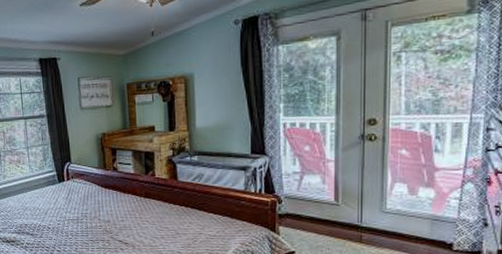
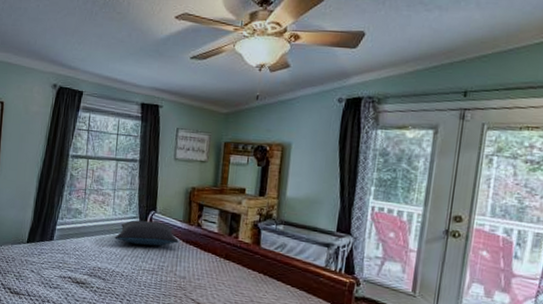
pillow: none [35,171,98,197] -> present [115,220,179,246]

